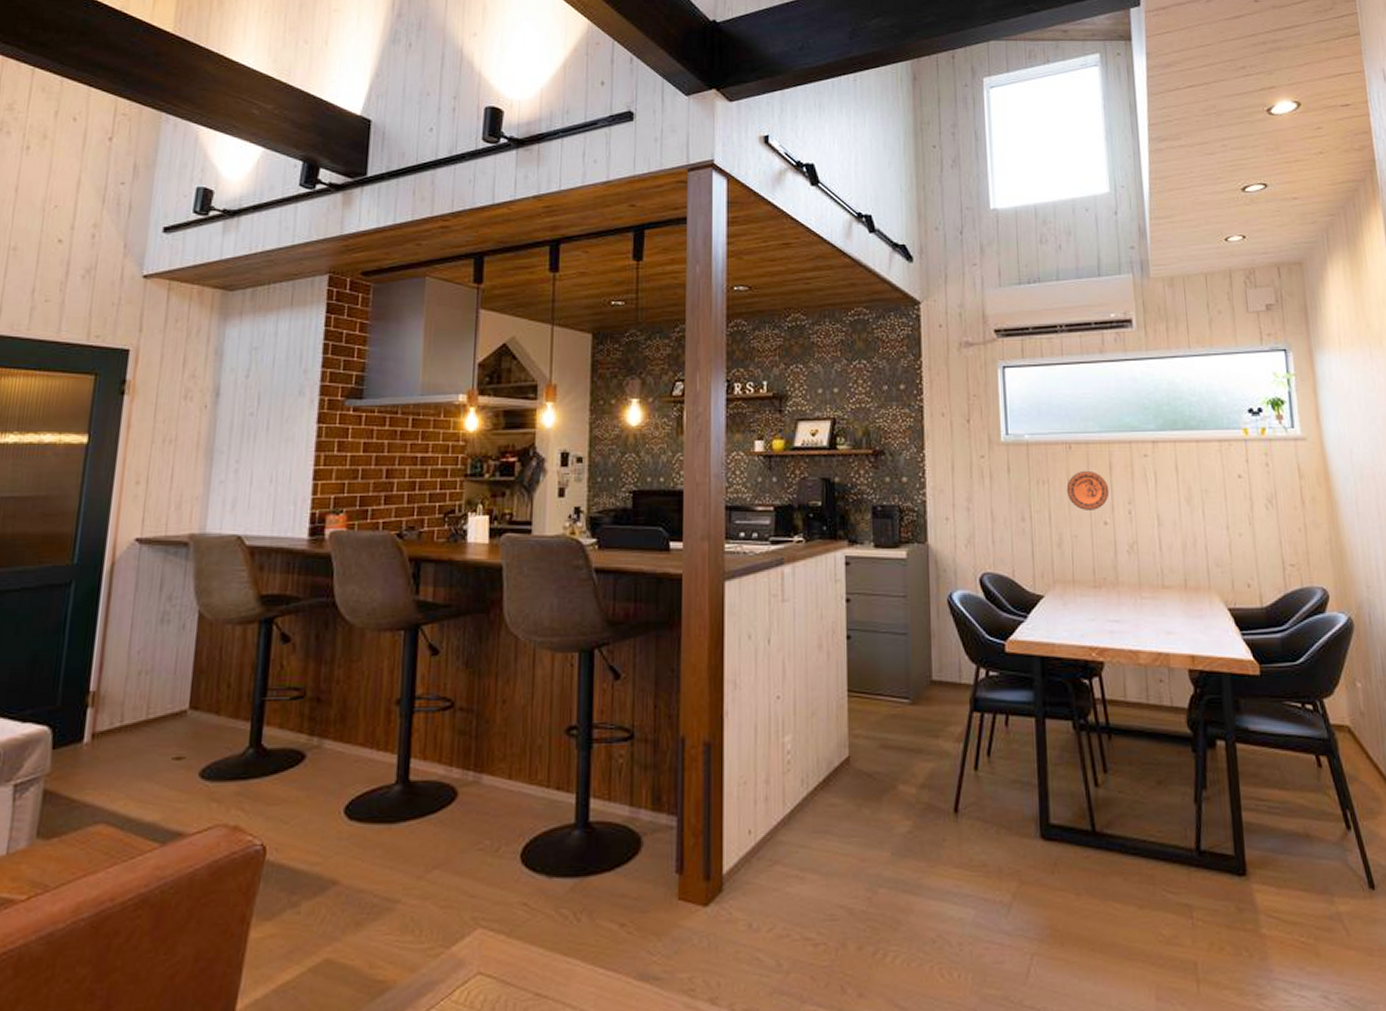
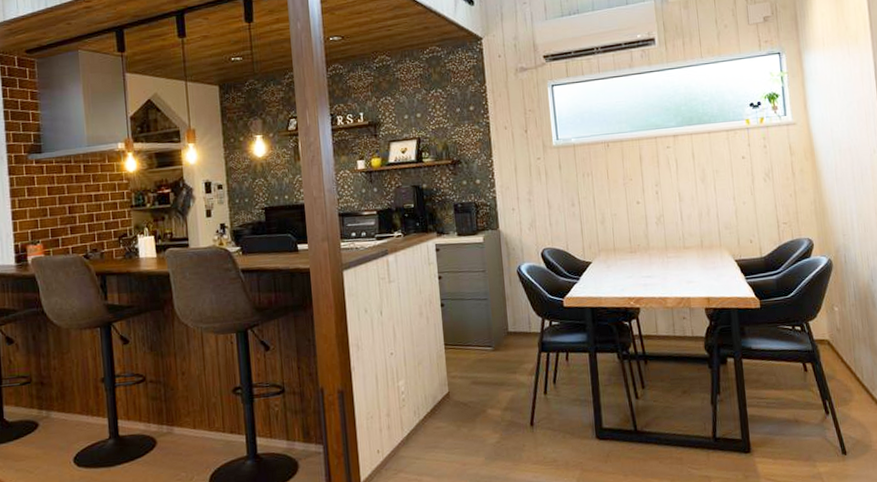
decorative plate: present [1066,470,1110,510] -> none [606,162,641,194]

